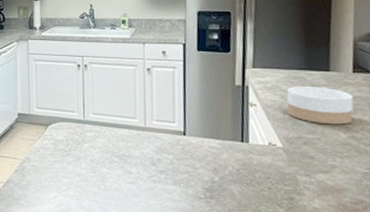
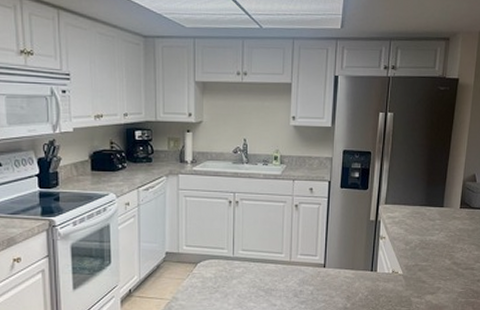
bowl: present [286,86,354,125] -> none [408,221,458,253]

